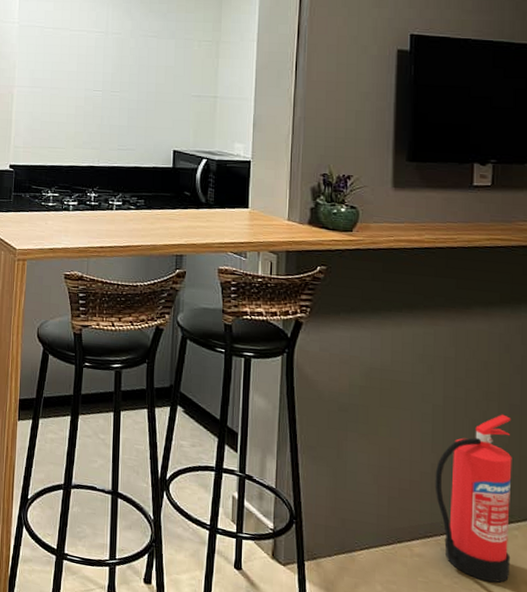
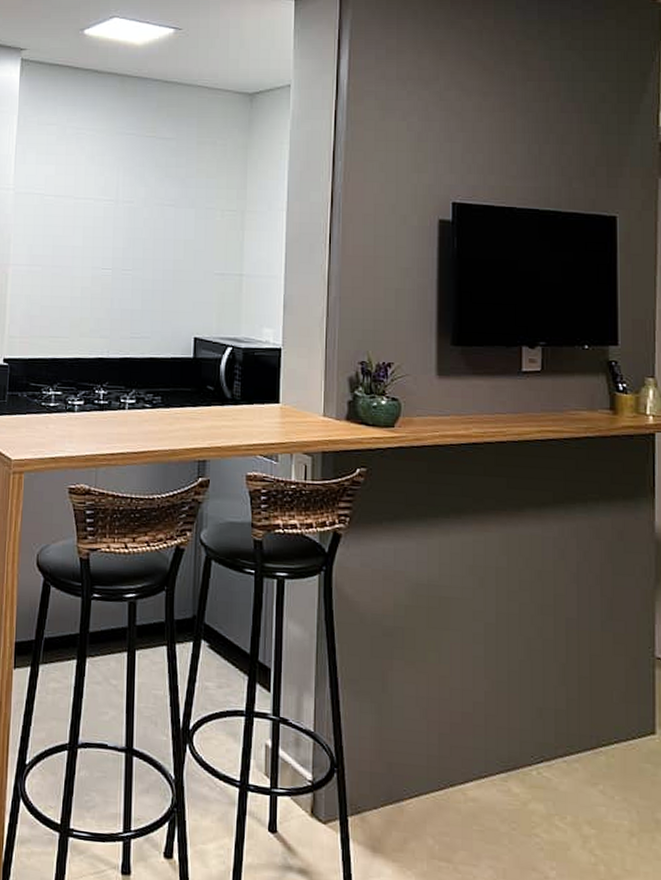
fire extinguisher: present [435,414,512,583] -> none [489,629,572,825]

